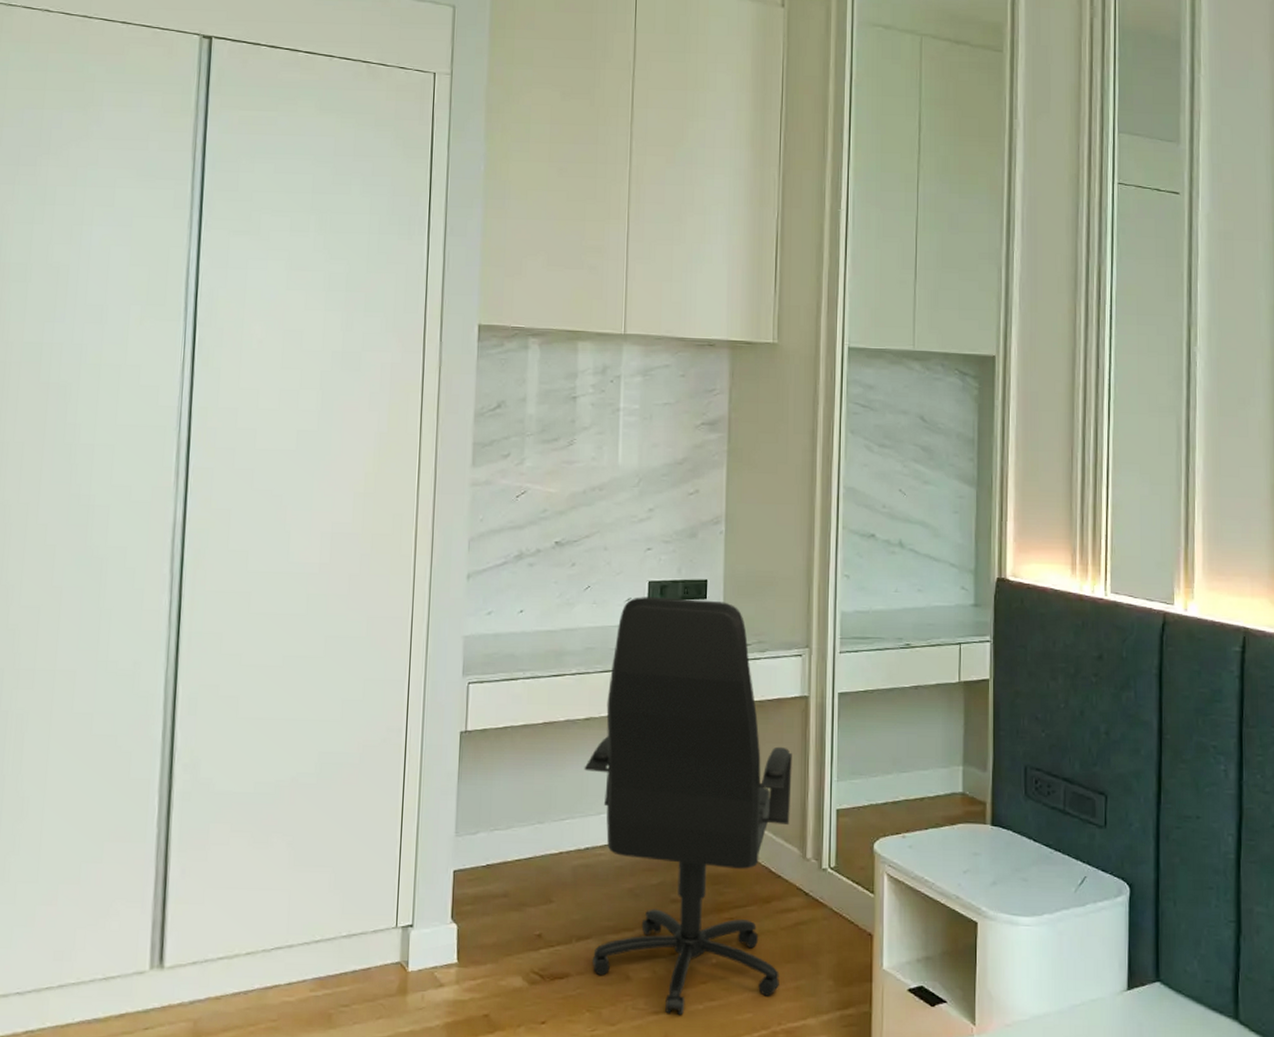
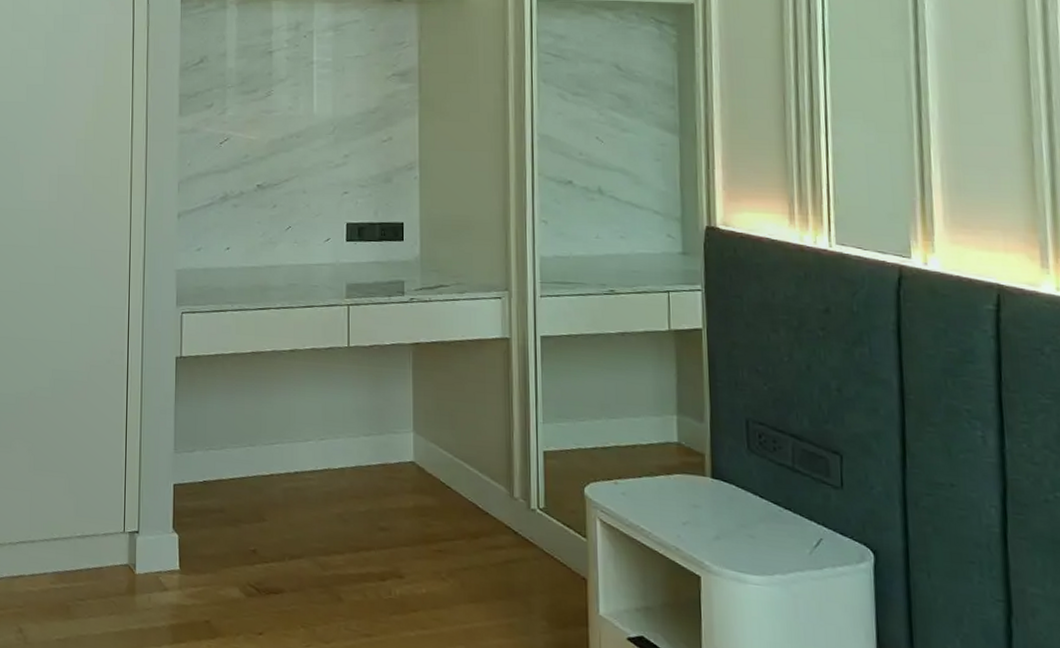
office chair: present [584,597,792,1015] -> none [291,237,496,640]

